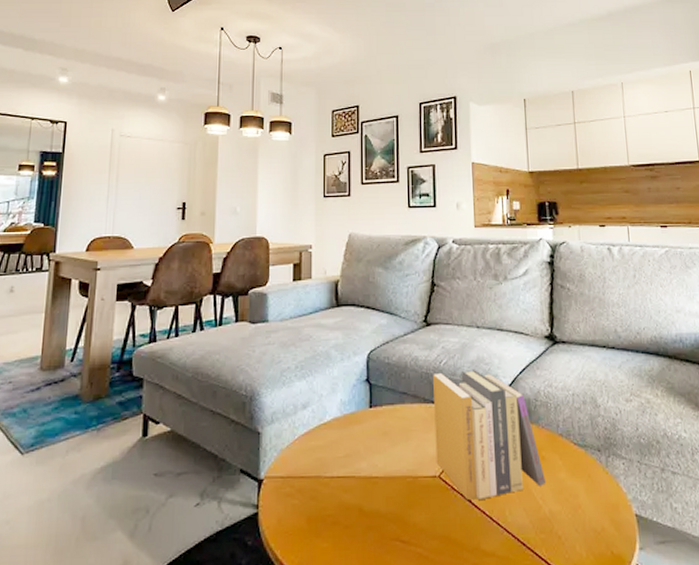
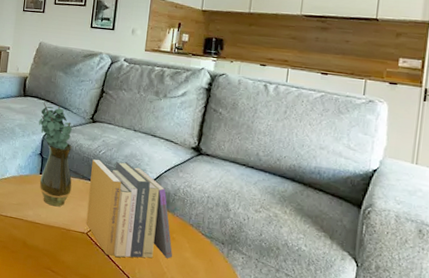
vase: none [359,310,412,448] -> present [38,102,73,207]

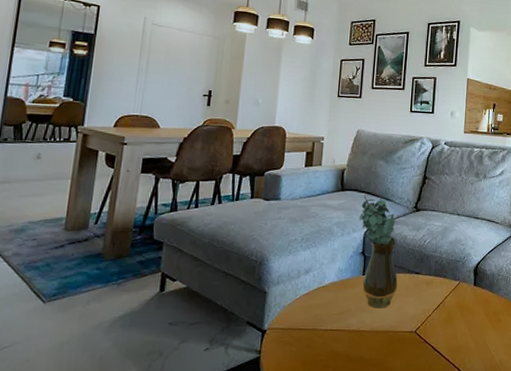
books: present [86,159,173,259] -> none [414,249,500,351]

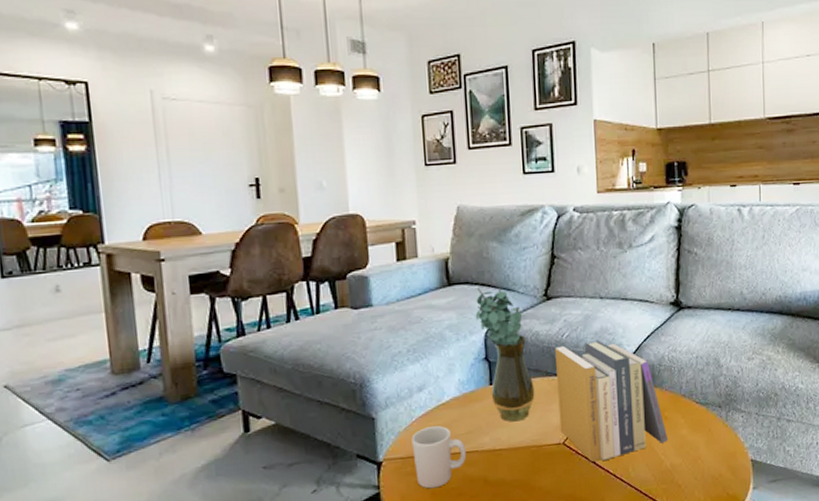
mug: none [292,305,336,359] -> present [411,426,467,489]
books: none [414,249,500,351] -> present [555,340,669,462]

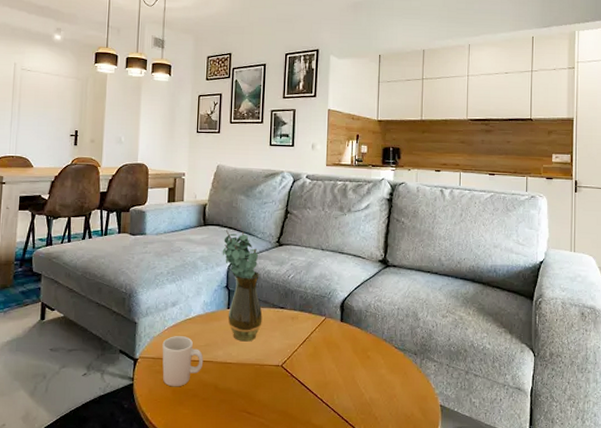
books: present [555,340,669,462] -> none [280,284,370,386]

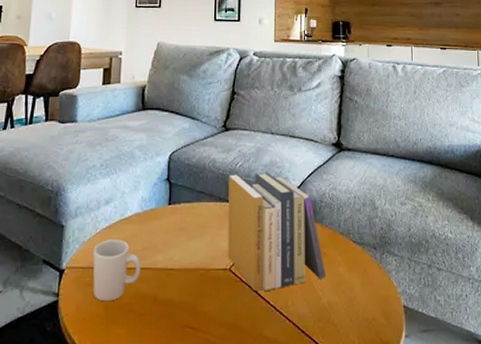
vase: present [222,230,263,342] -> none [162,114,208,243]
books: none [280,284,370,386] -> present [227,172,327,292]

